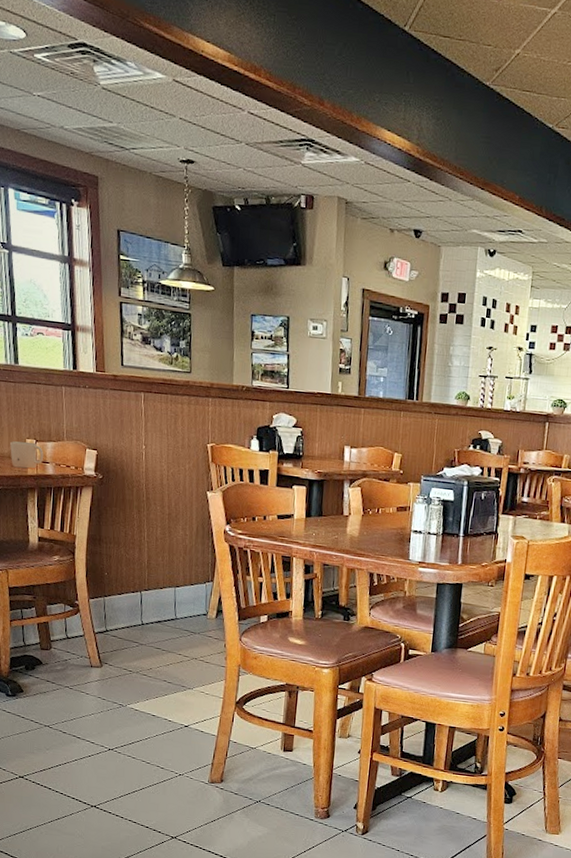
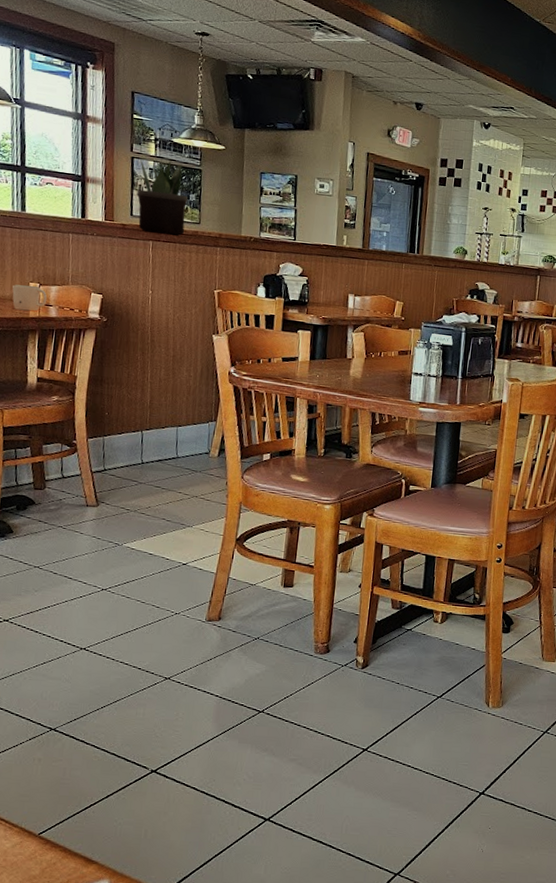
planter: none [126,302,179,386] -> present [136,158,189,236]

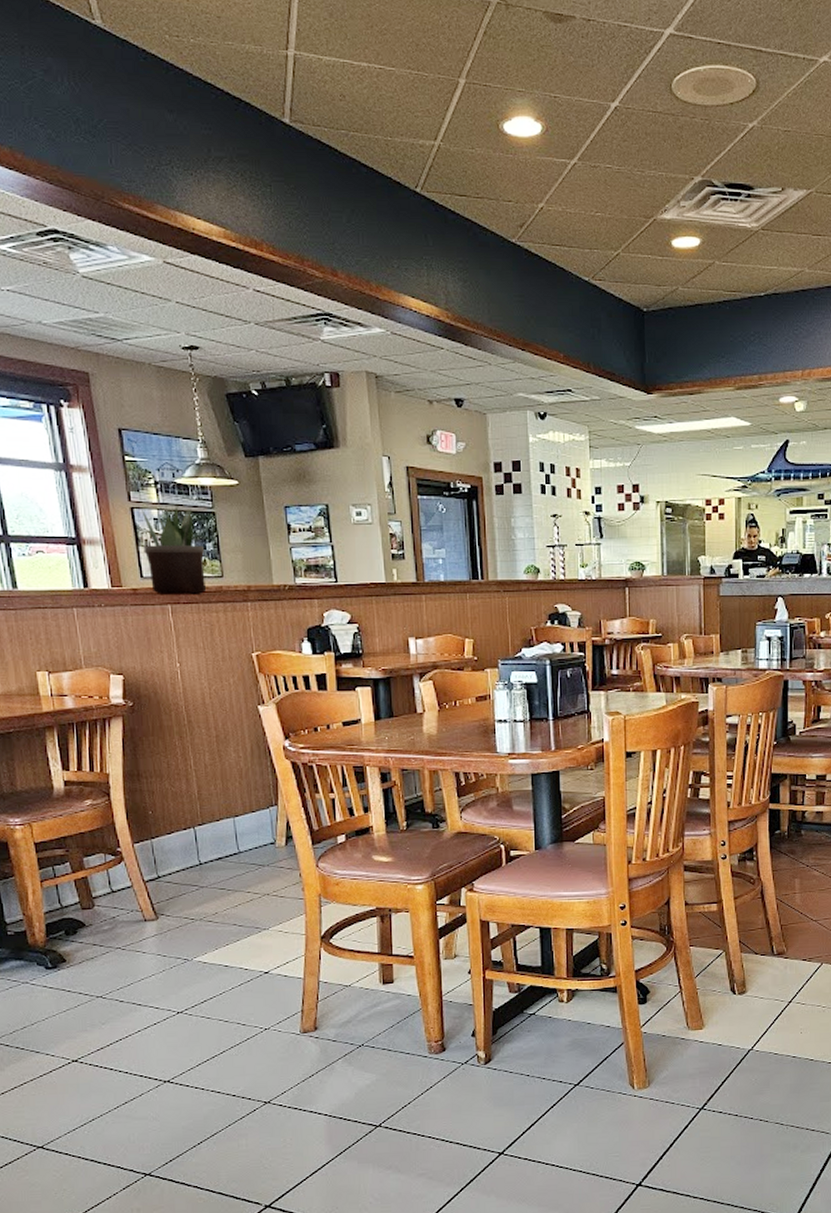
mug: present [12,284,48,312] -> none [16,674,61,705]

